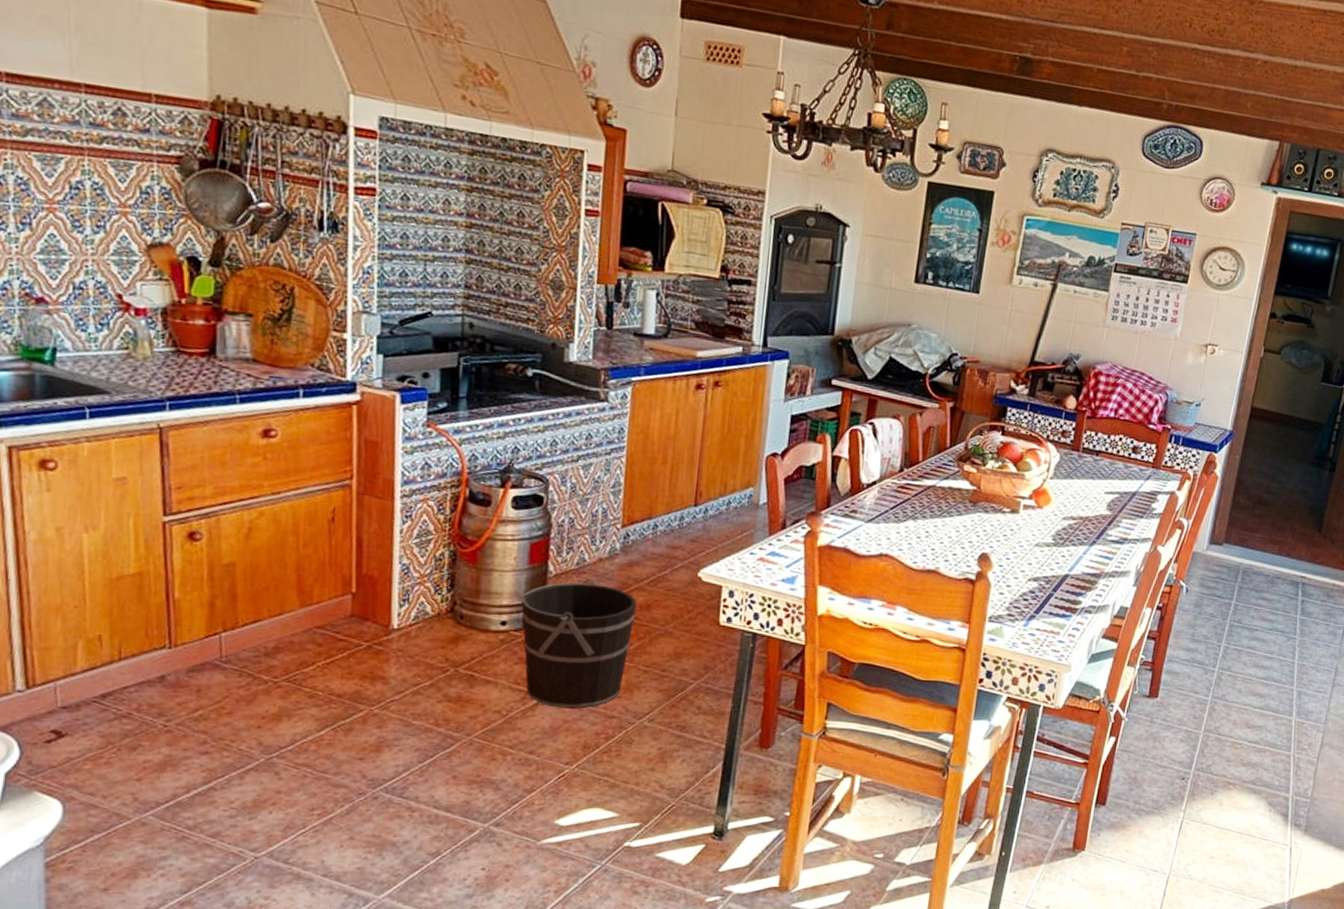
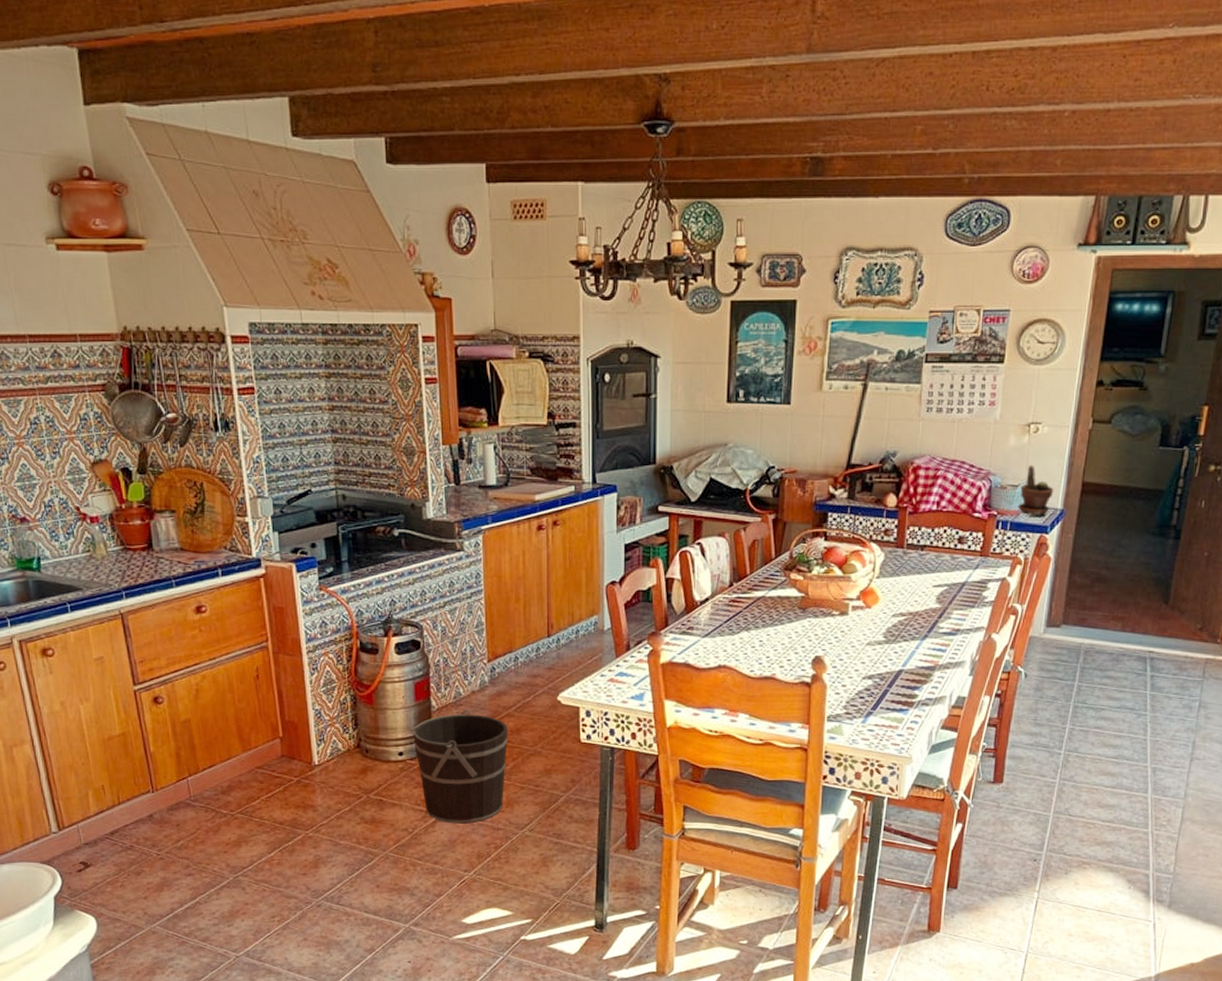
potted plant: none [1191,384,1225,435] -> present [1018,464,1054,516]

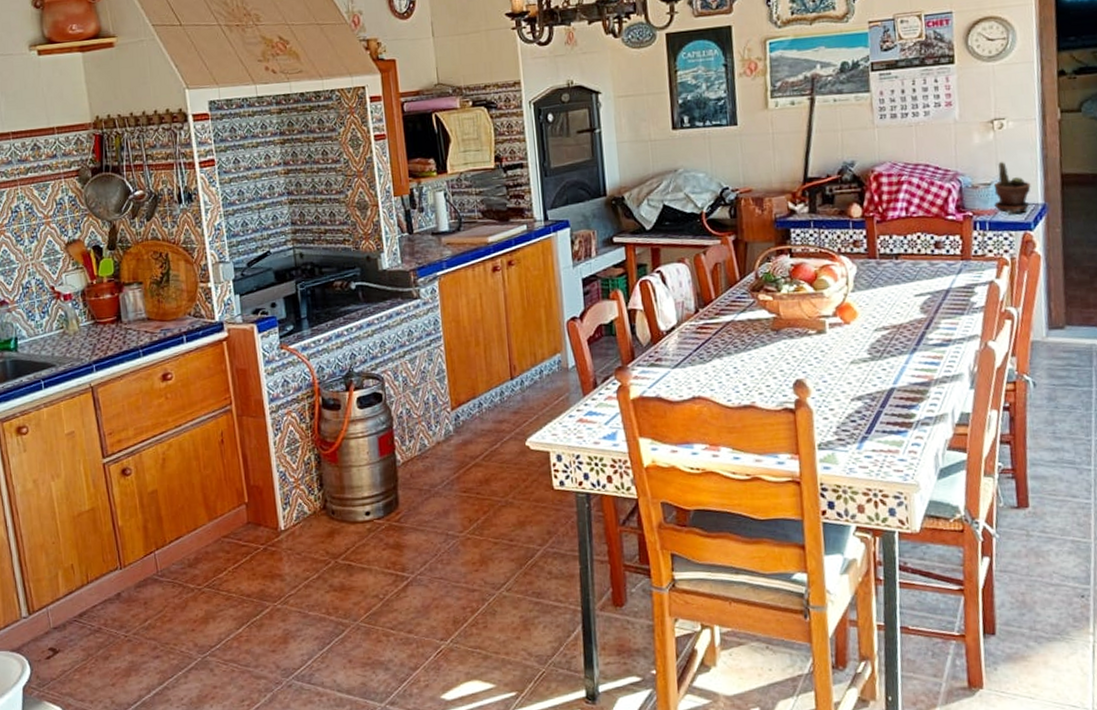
bucket: present [410,709,508,824] -> none [376,461,478,587]

